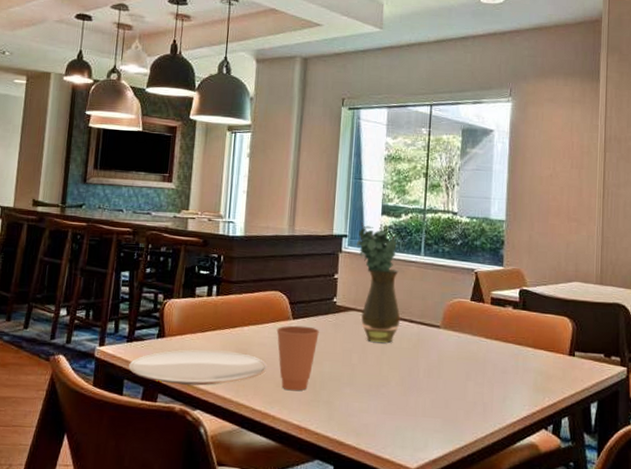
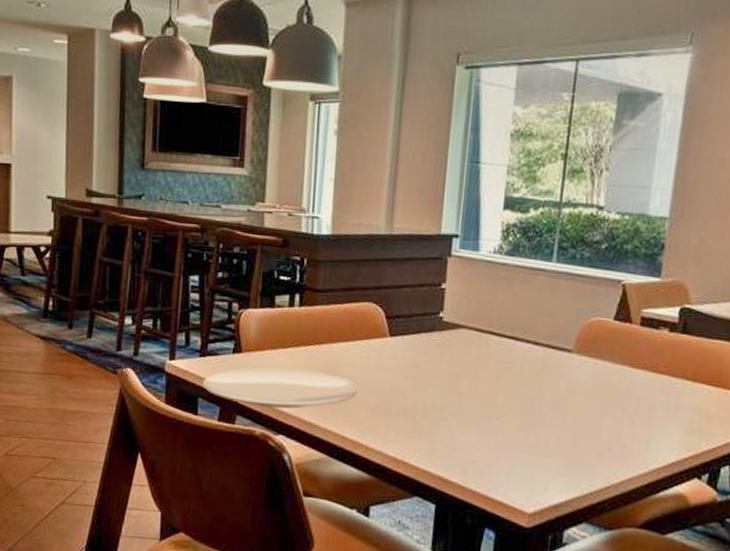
cup: present [276,325,319,391] -> none [370,343,421,420]
vase: present [356,222,401,343] -> none [469,218,523,368]

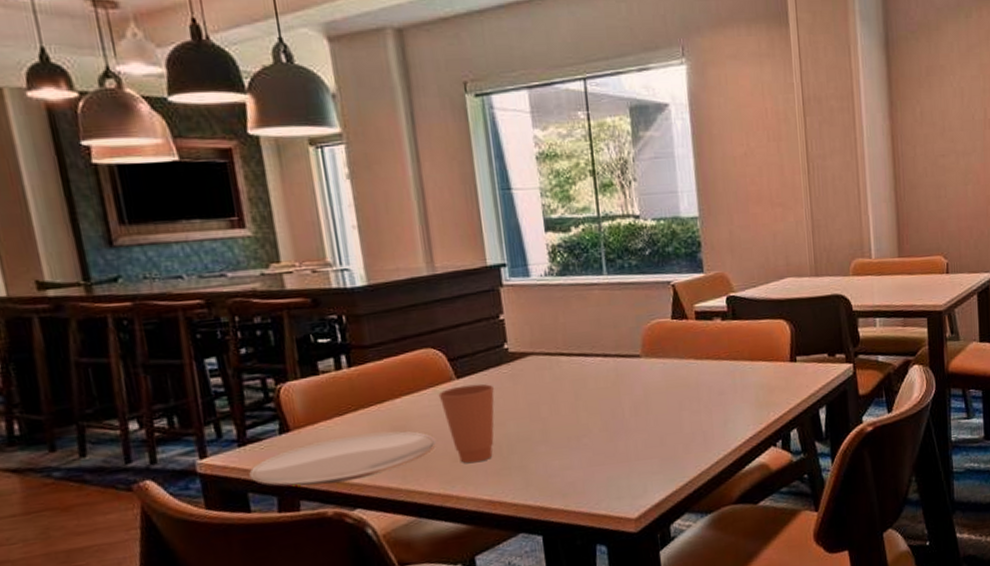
cup: none [370,343,421,420] -> present [438,383,494,464]

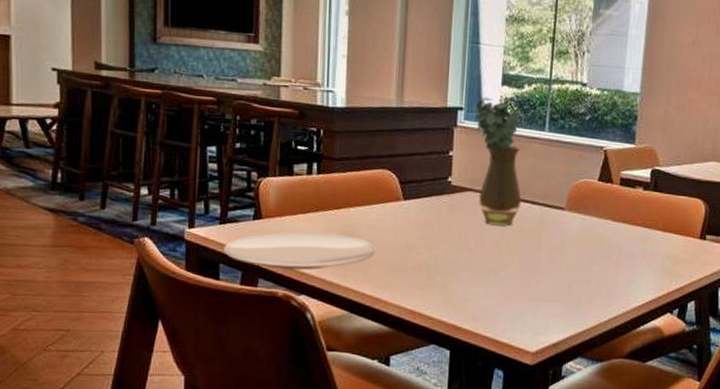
cup: present [438,383,494,464] -> none [386,206,433,276]
vase: none [519,244,592,388] -> present [473,92,522,225]

